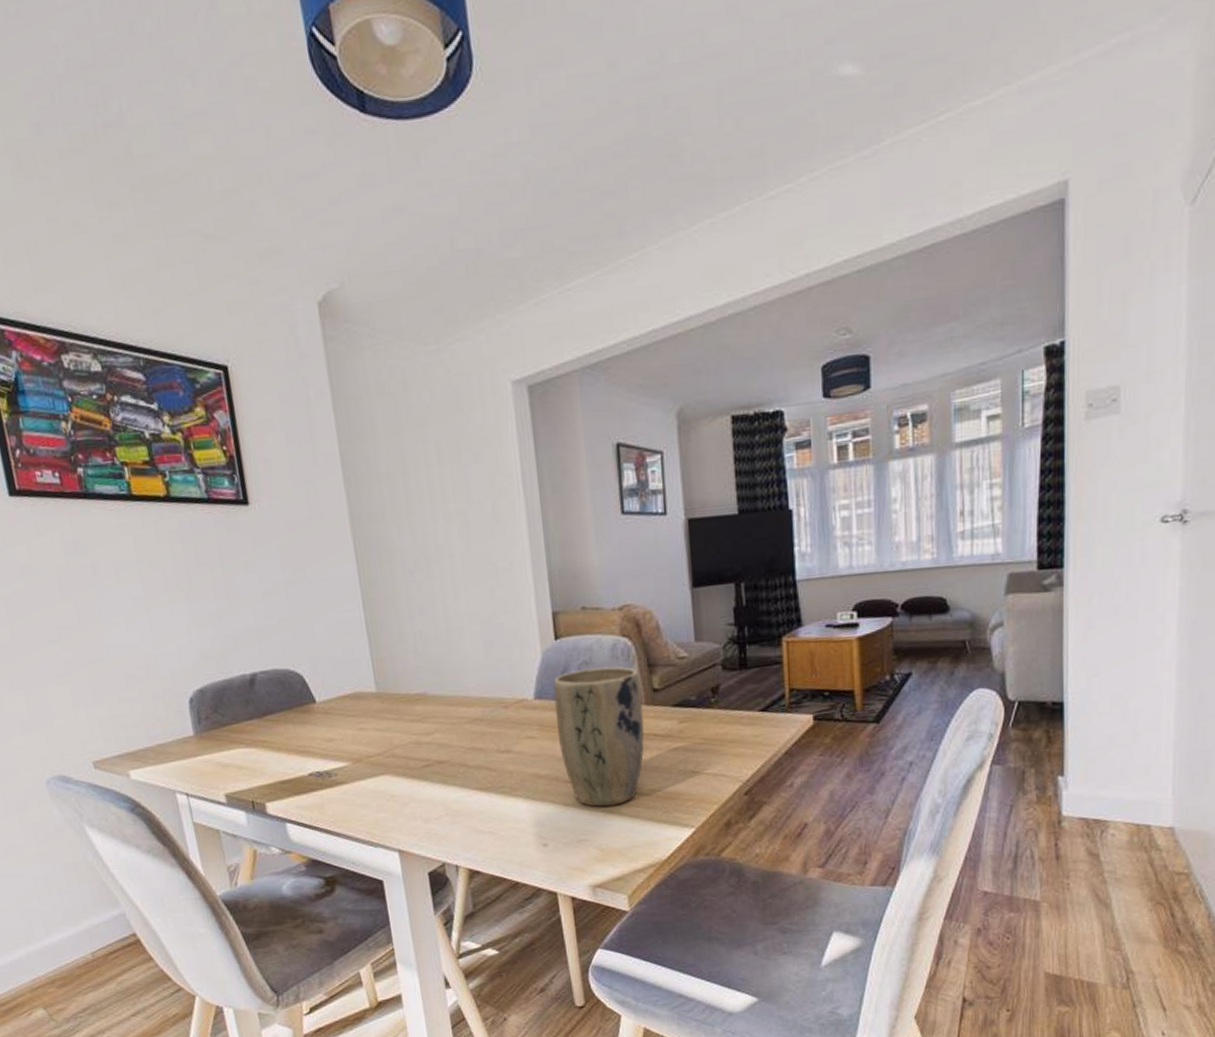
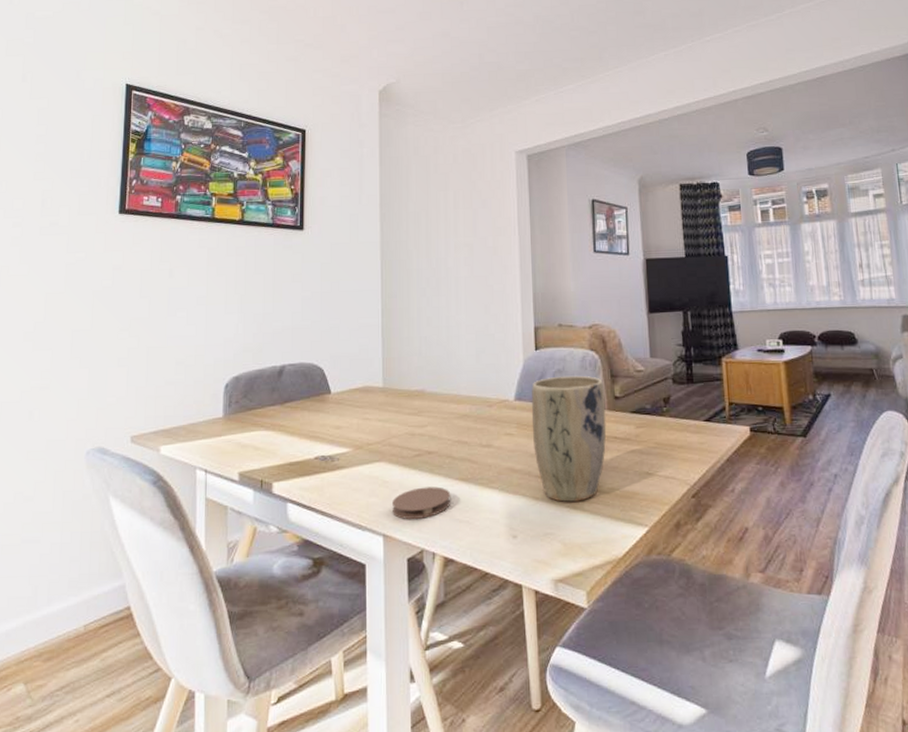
coaster: none [404,798,471,833] -> present [392,486,451,519]

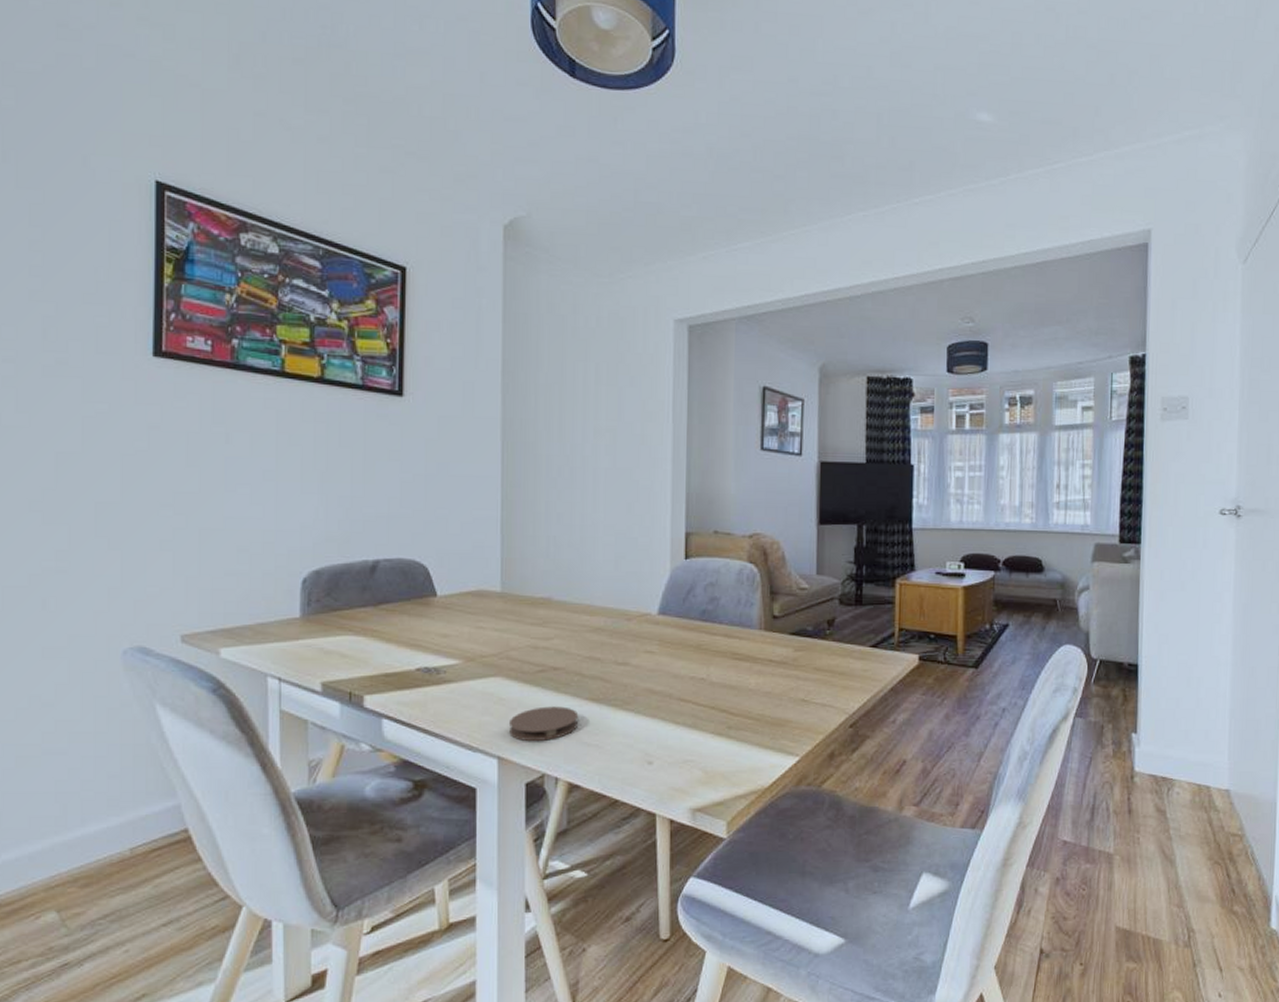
plant pot: present [531,375,607,502] -> none [676,590,762,728]

